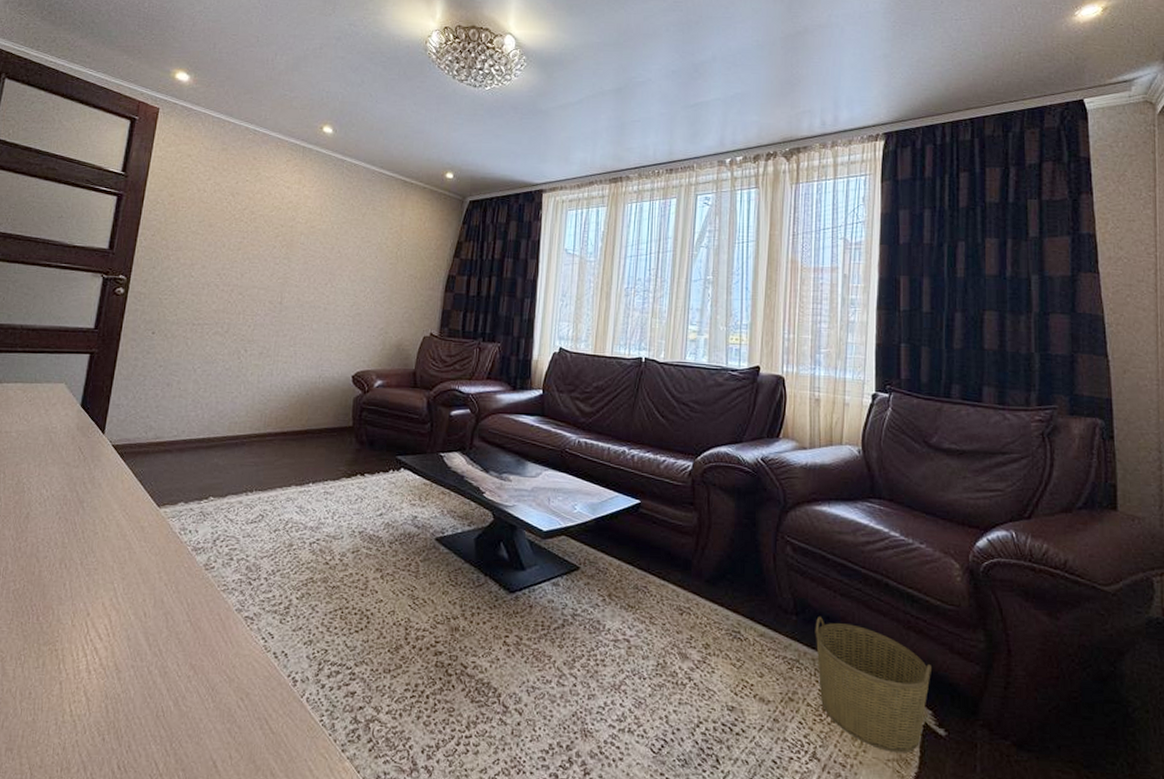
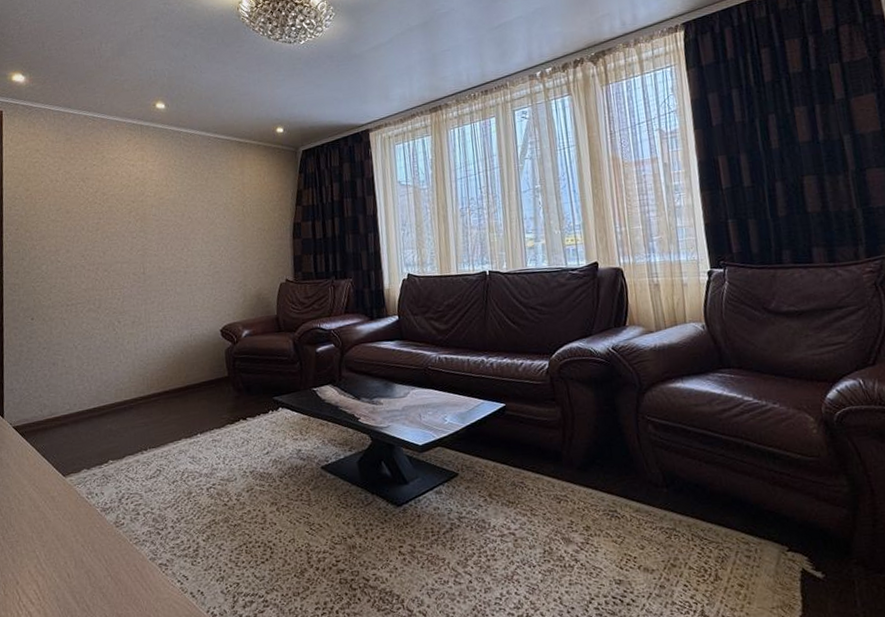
basket: present [815,616,931,753] -> none [686,484,802,600]

